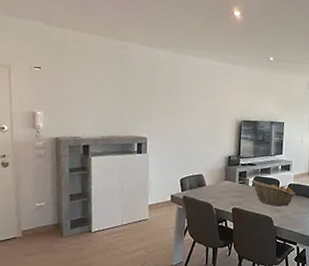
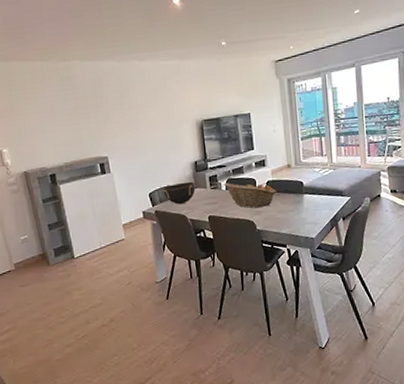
bowl: none [194,173,226,194] -> present [162,181,196,205]

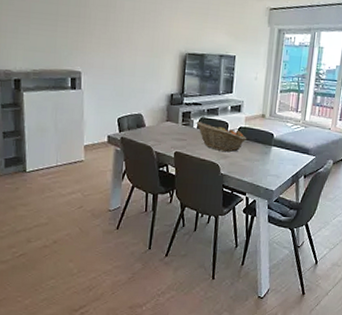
bowl: present [162,181,196,205] -> none [132,113,167,136]

